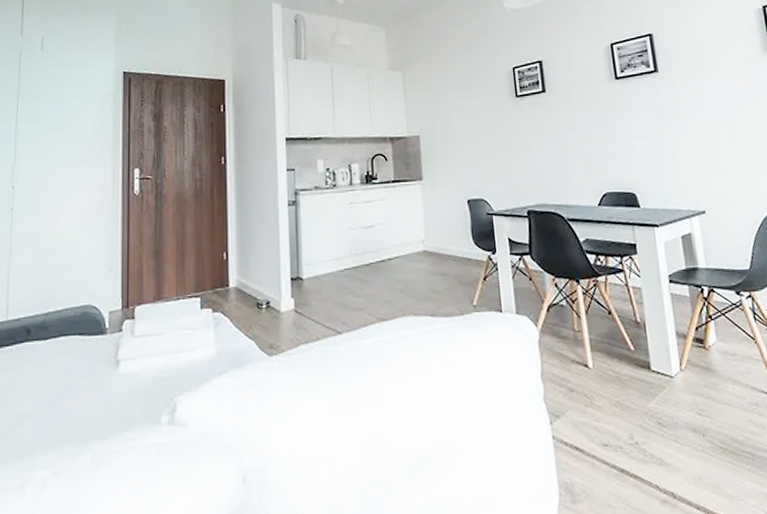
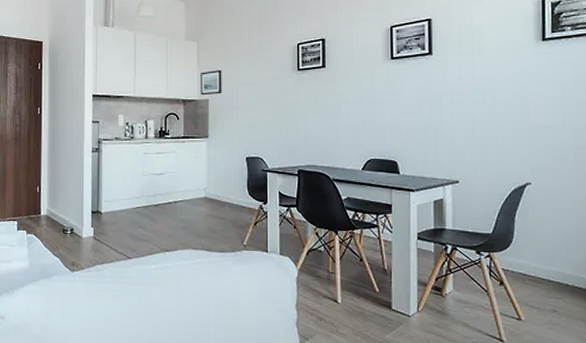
wall art: none [408,100,434,132] -> present [200,69,222,96]

